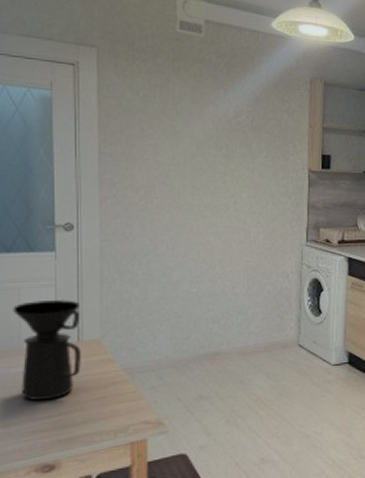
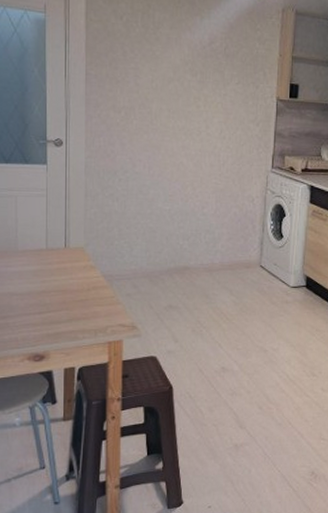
coffee maker: present [13,300,81,400] -> none [10,209,68,297]

